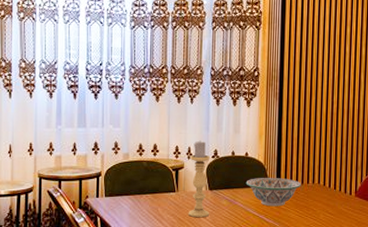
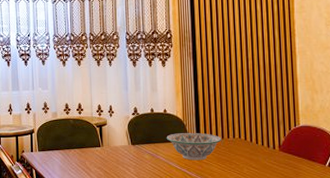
candle holder: present [188,140,210,218] -> none [112,99,134,171]

